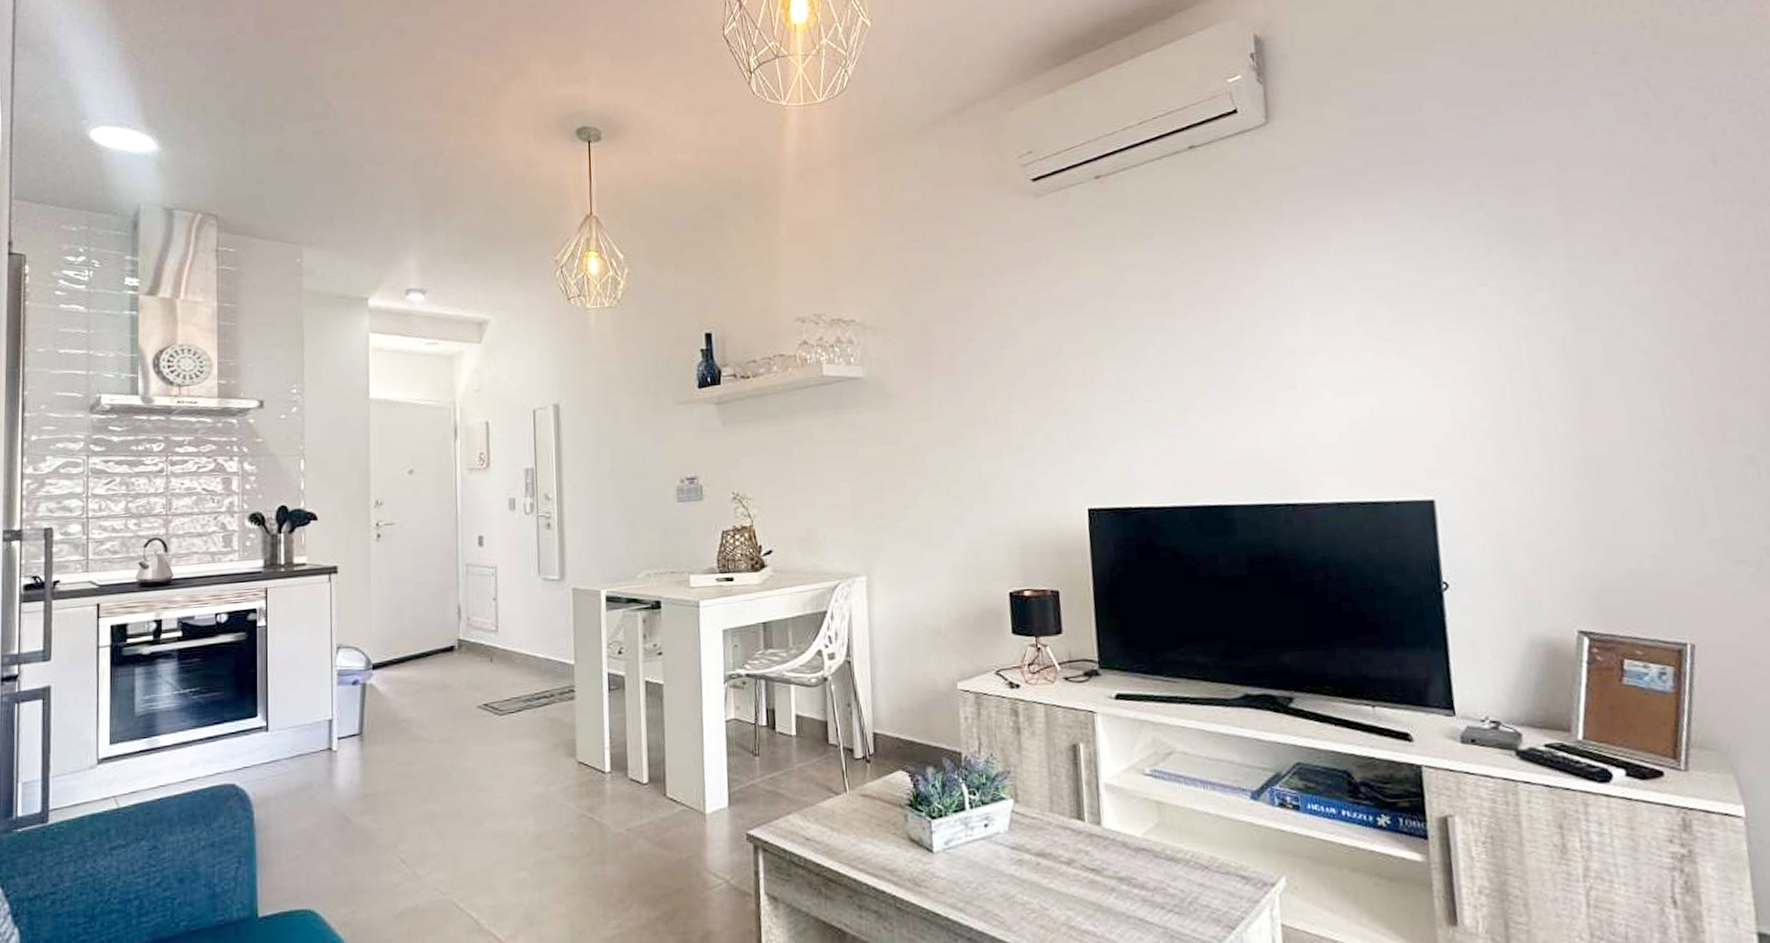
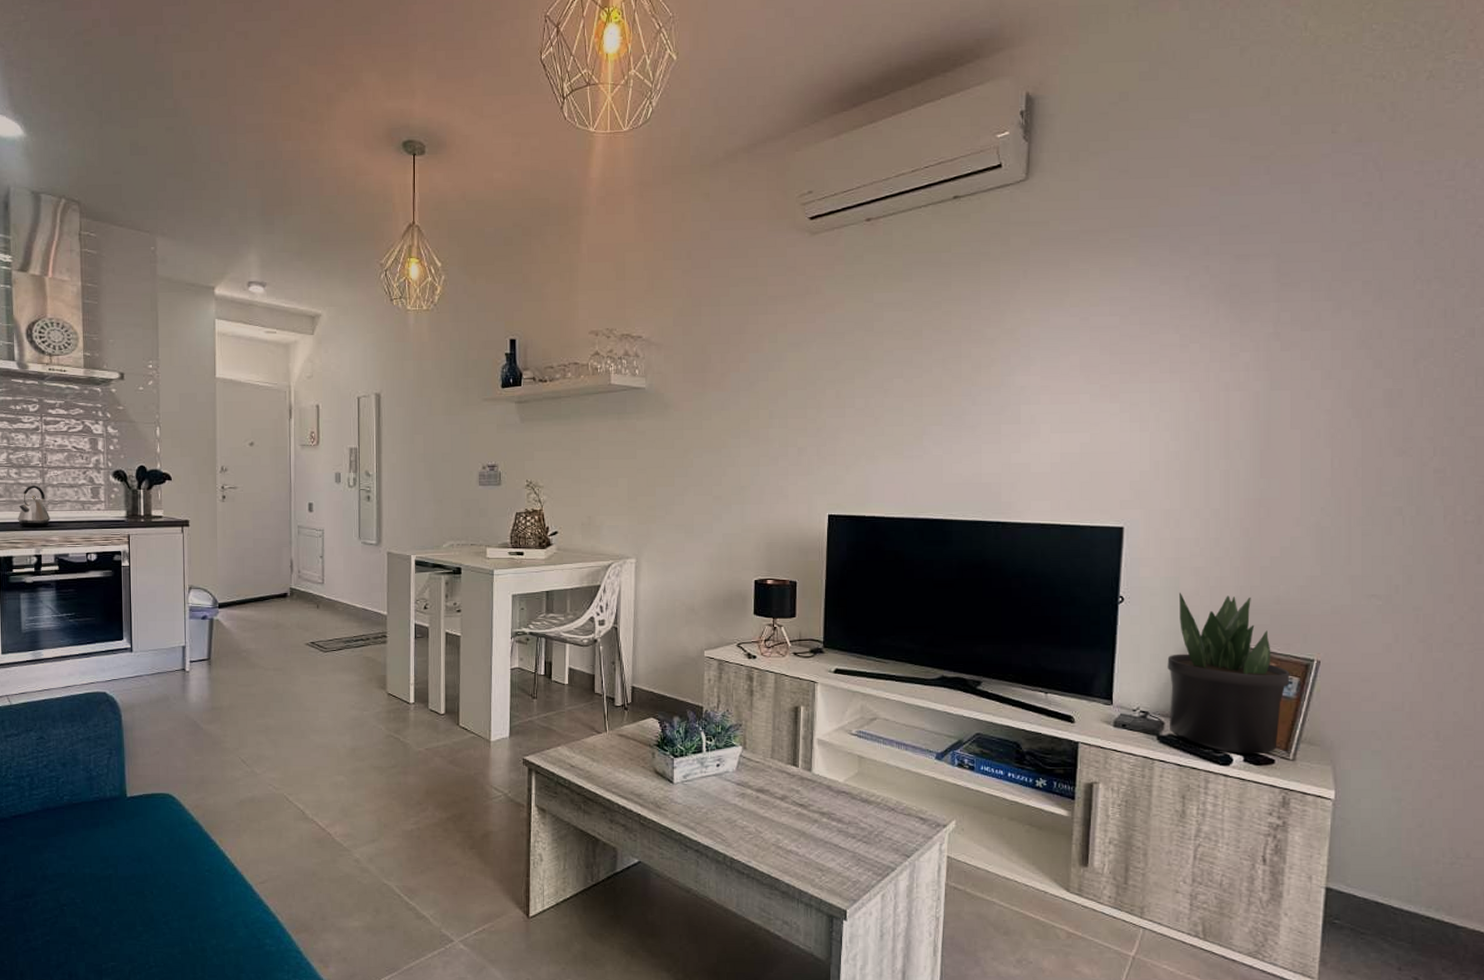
planter: none [1511,573,1663,767] -> present [1167,592,1290,755]

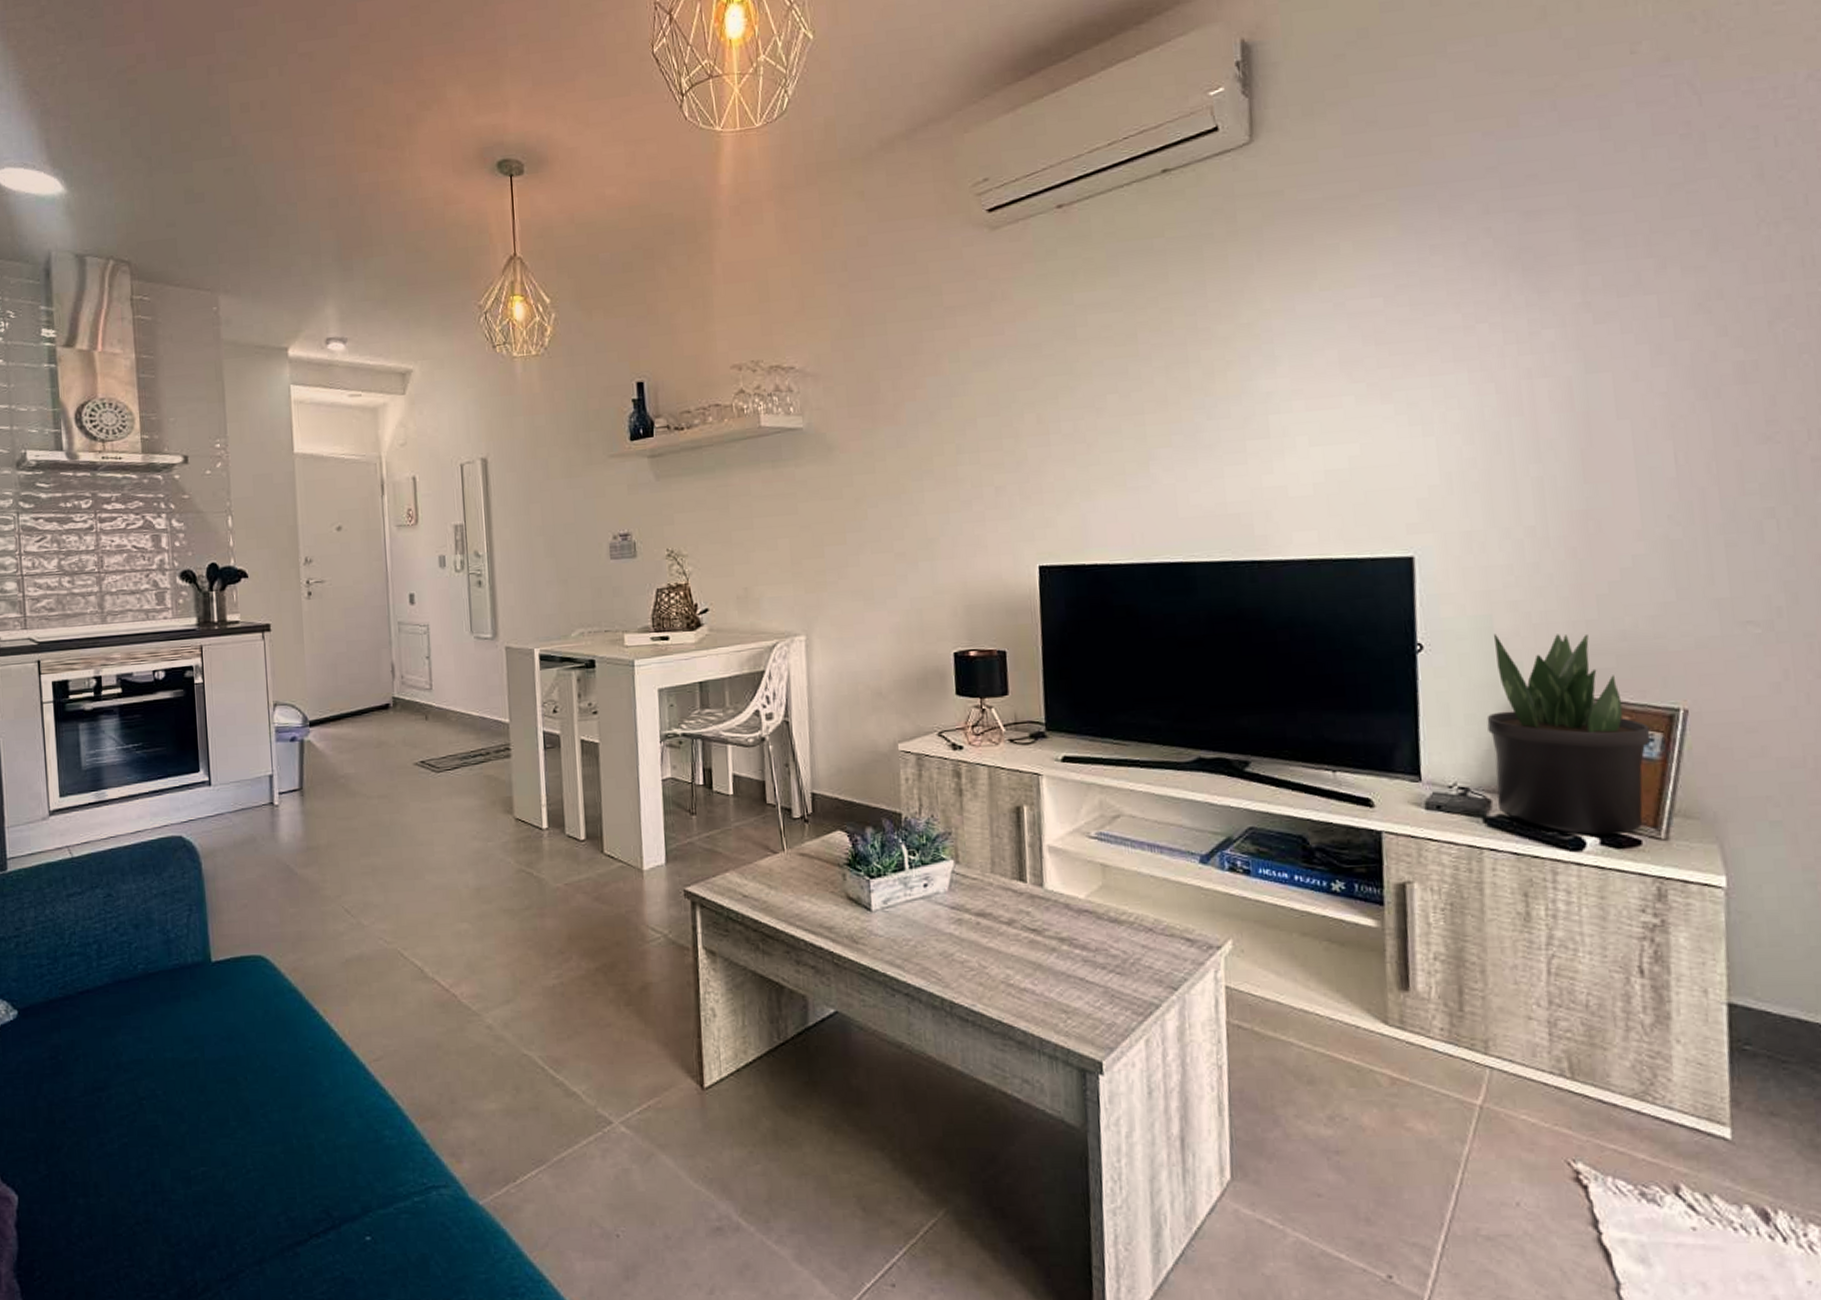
kettle: present [17,485,51,527] -> none [72,594,110,645]

